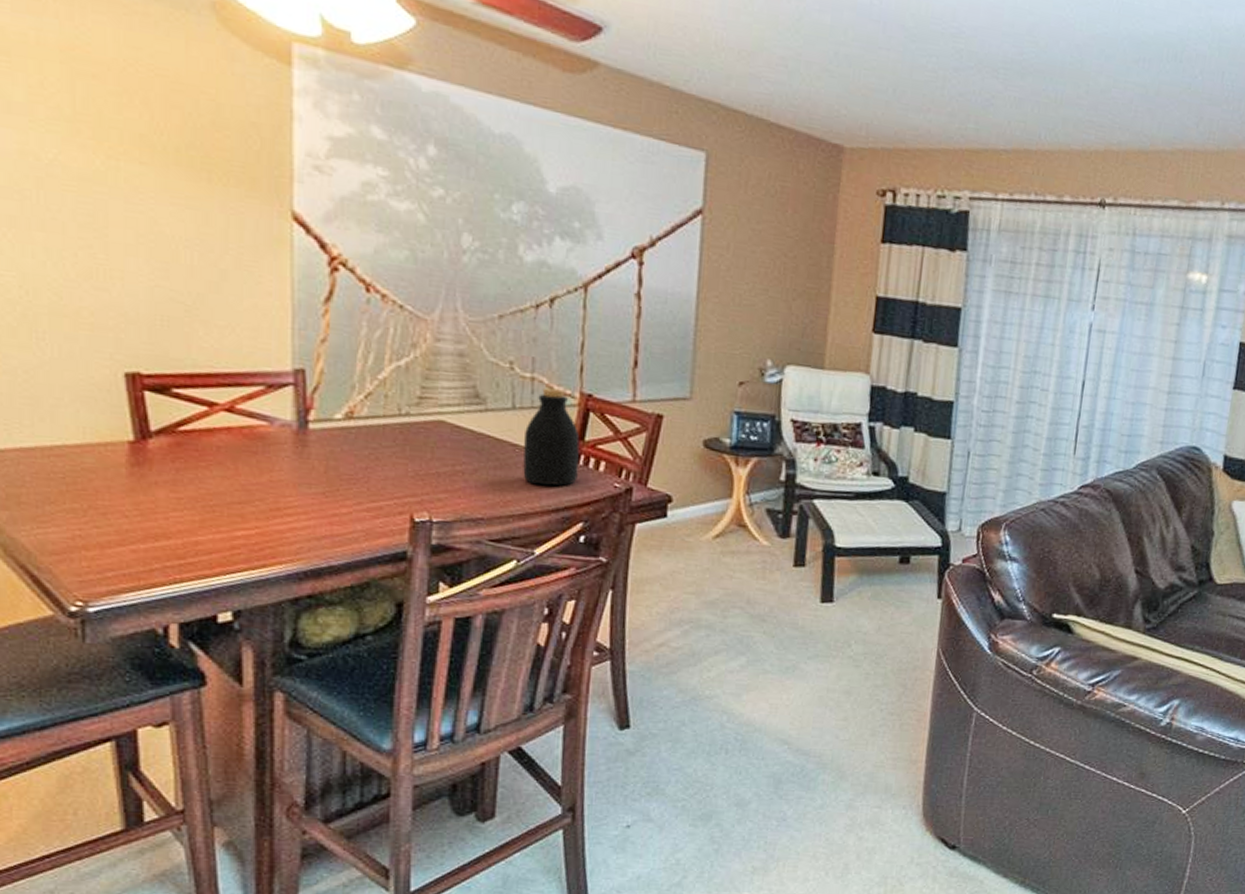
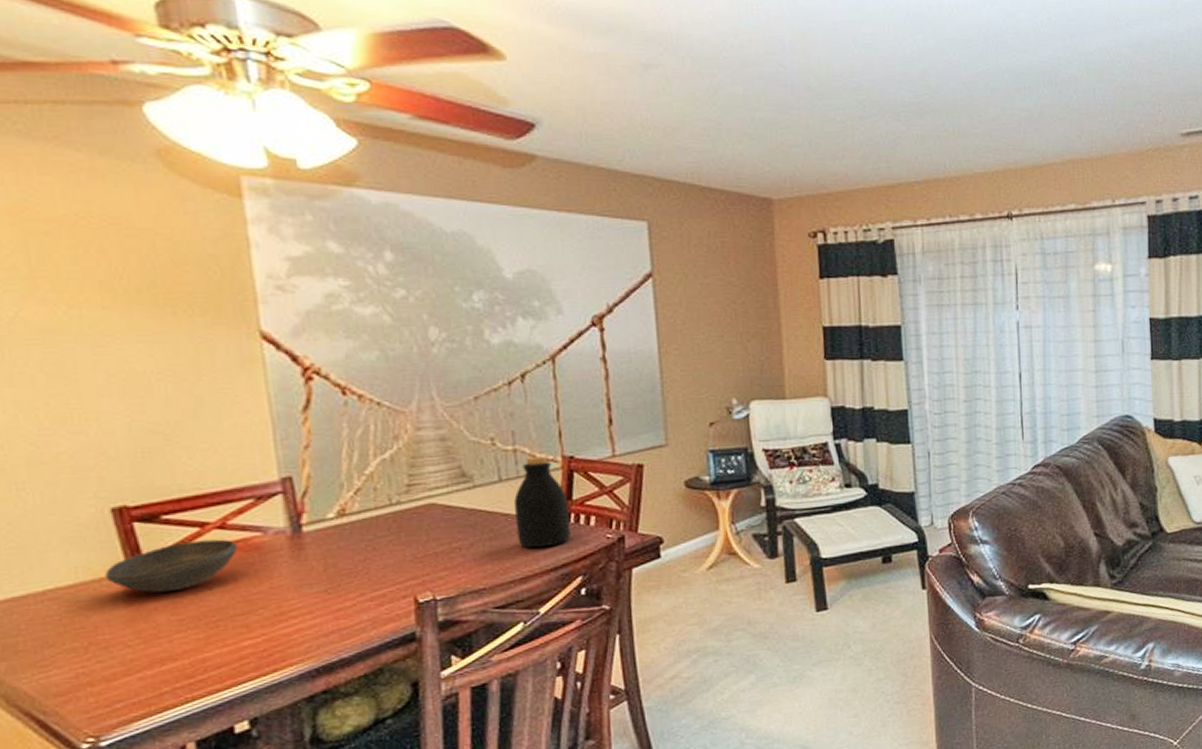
bowl: none [112,419,244,468] -> present [105,539,239,593]

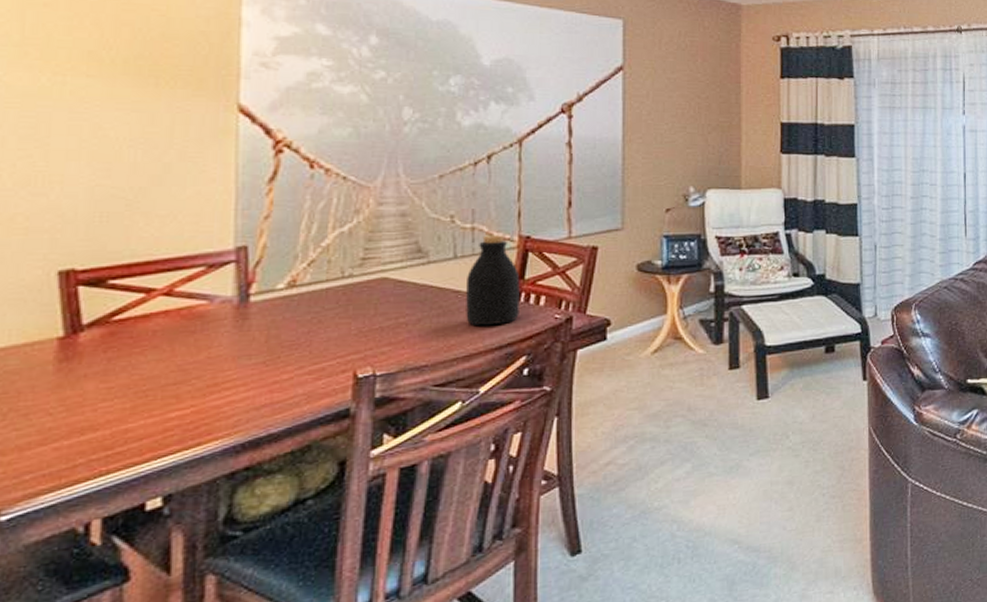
bowl: present [105,539,239,593] -> none [40,306,182,359]

